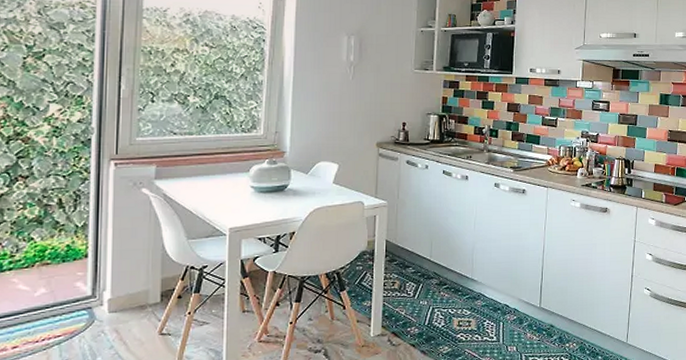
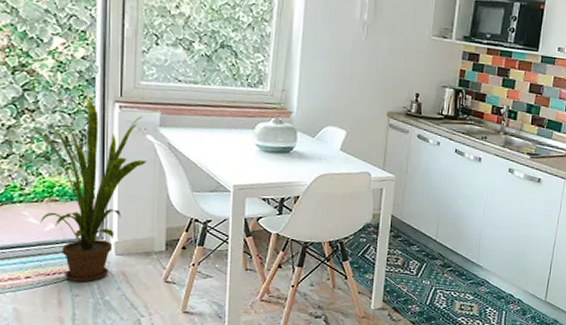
house plant: none [10,158,142,346] -> present [17,96,147,283]

